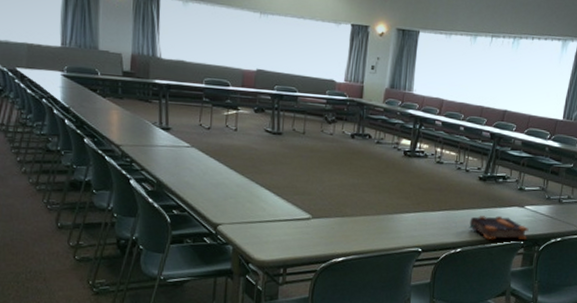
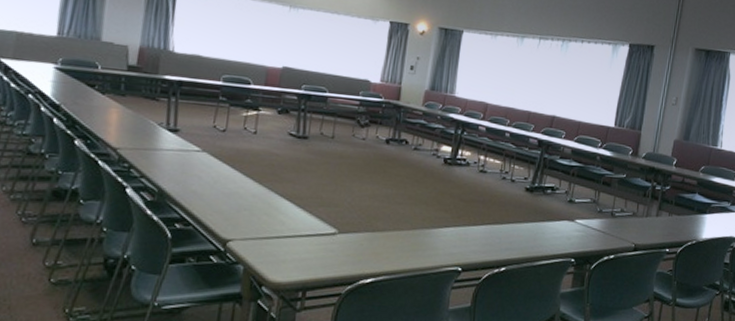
bible: present [469,216,529,240] -> none [514,230,580,258]

